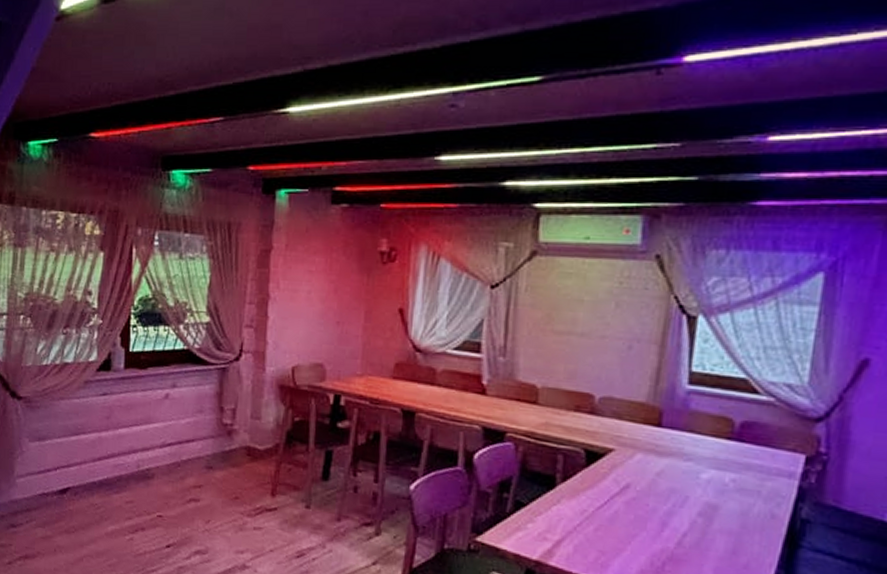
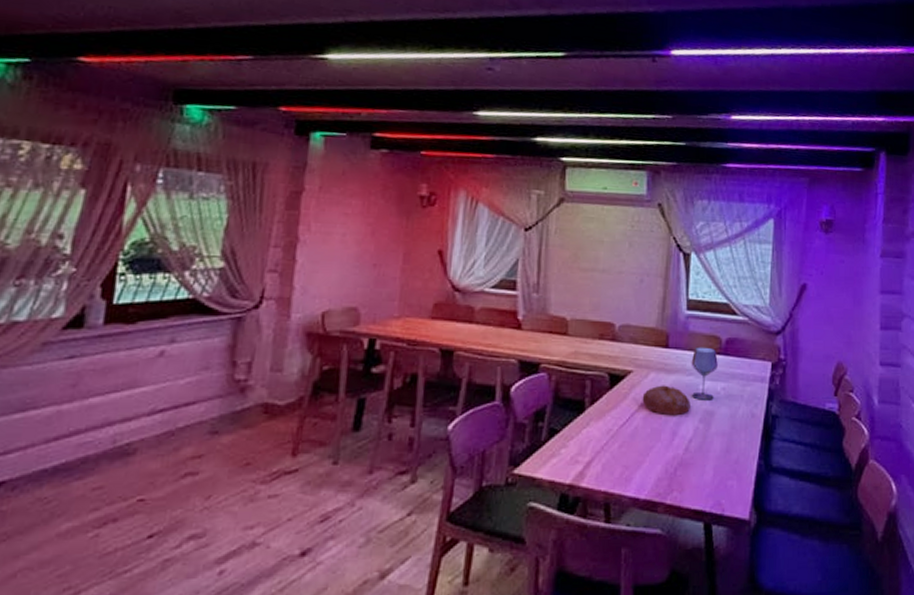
bread: none [625,468,687,505] -> present [642,385,690,416]
wine glass: none [690,428,728,492] -> present [691,347,718,400]

